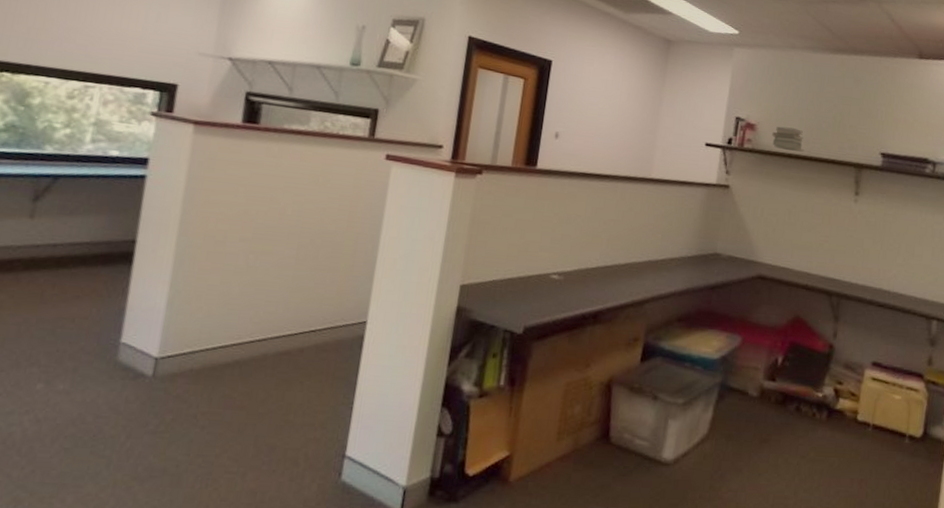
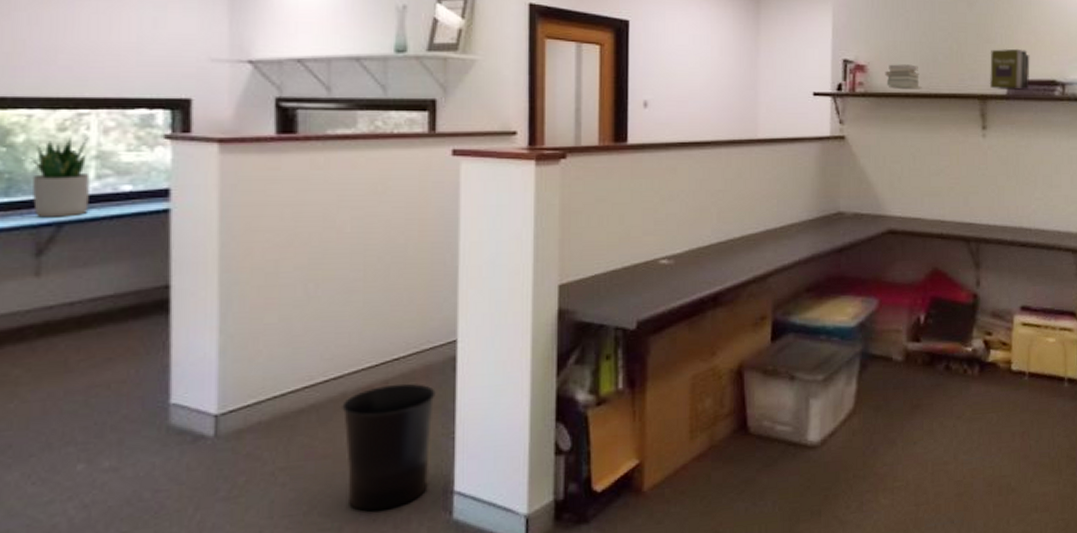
planter: none [38,105,91,172] -> present [30,137,90,218]
waste bin: none [255,352,342,463] -> present [342,383,436,512]
books: none [866,124,907,164] -> present [989,48,1030,90]

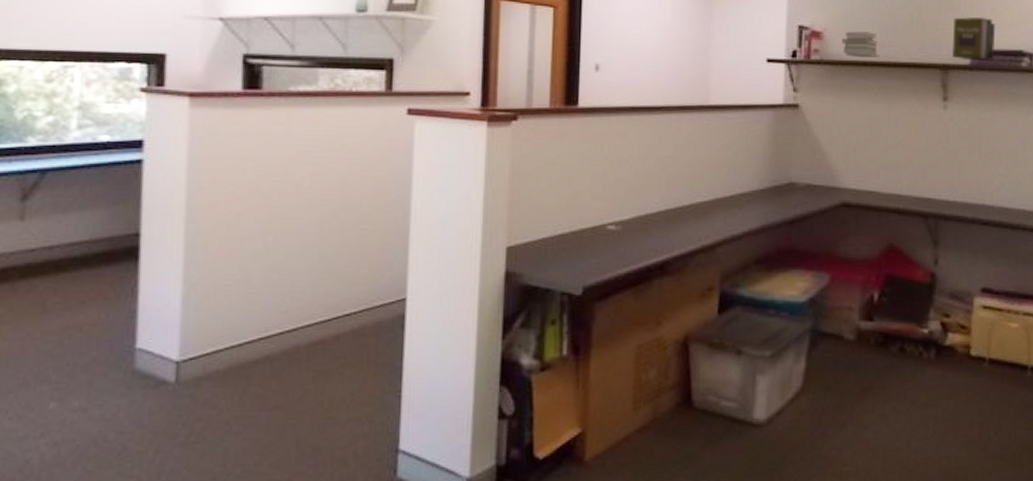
planter: present [30,137,90,218] -> none [20,88,73,165]
waste bin: present [342,383,436,512] -> none [294,339,384,465]

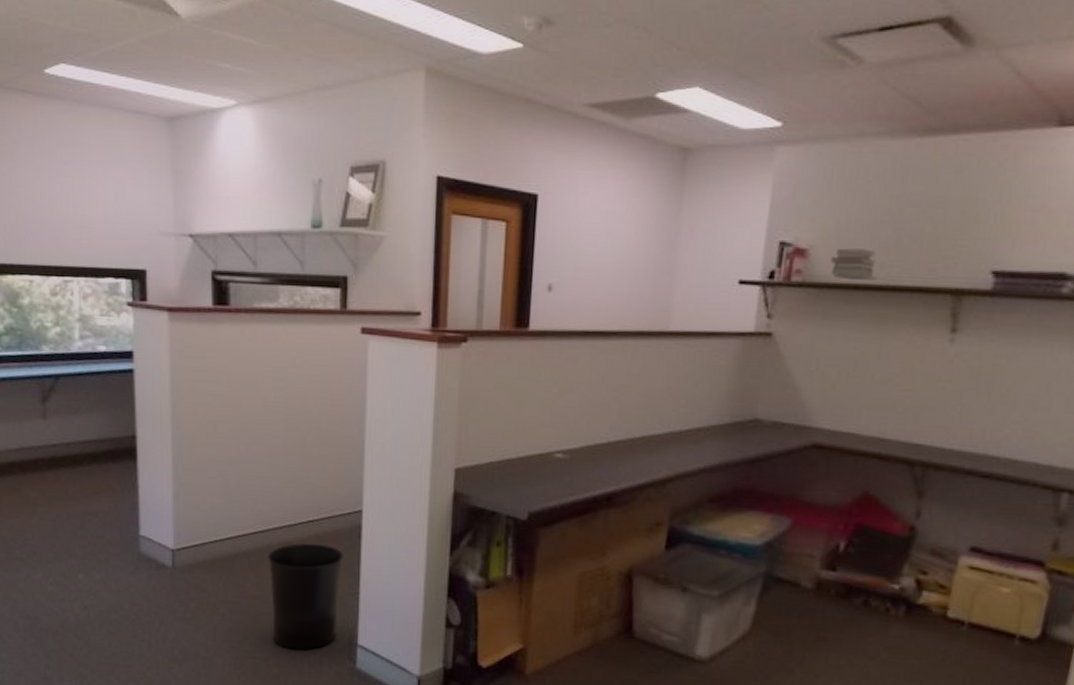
waste bin: none [294,339,384,465] -> present [267,543,343,650]
books: present [951,17,996,60] -> none [969,230,1034,285]

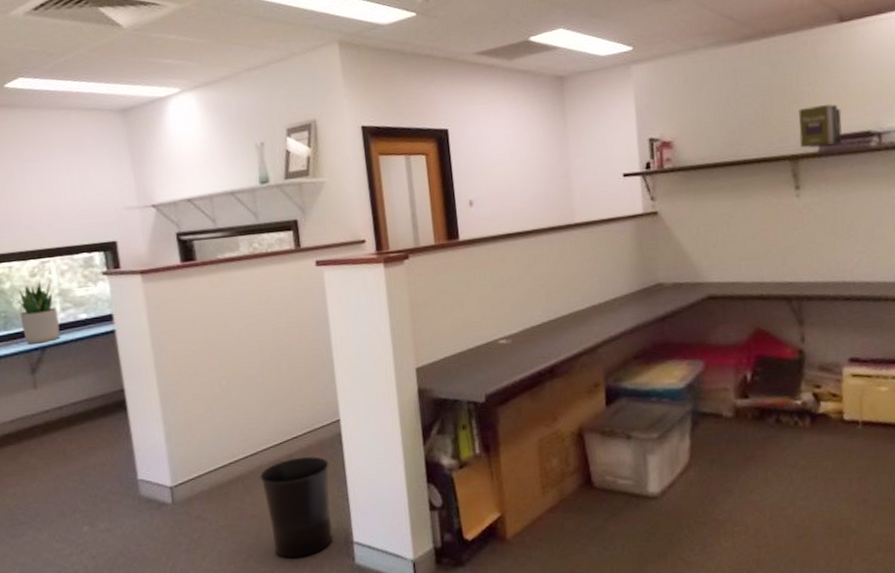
planter: none [34,301,76,371] -> present [16,280,61,344]
books: present [830,248,877,280] -> none [691,135,730,161]
books: none [969,230,1034,285] -> present [798,103,843,148]

